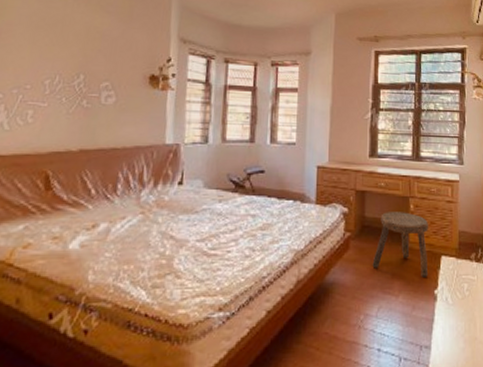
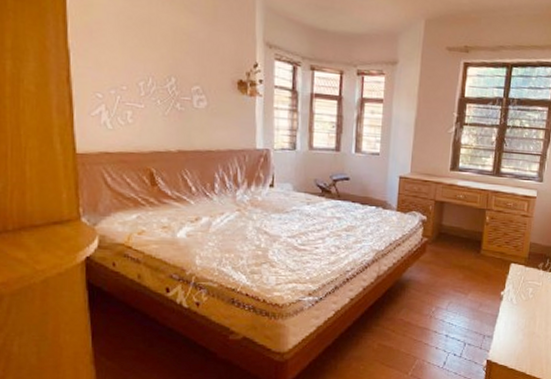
stool: present [372,212,429,277] -> none [446,222,503,281]

